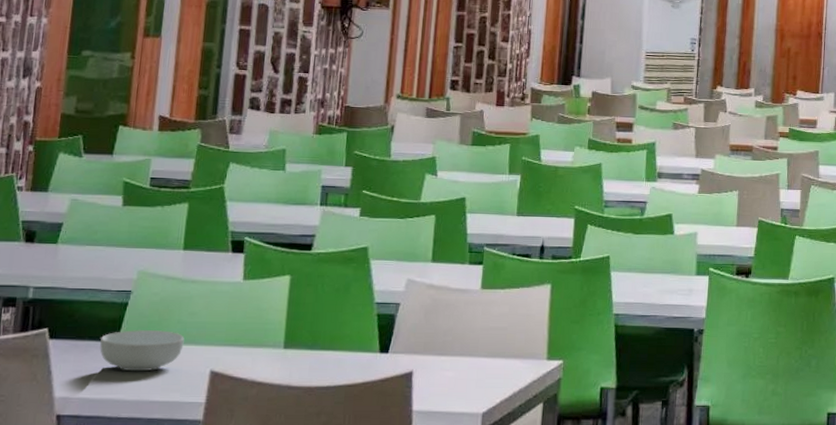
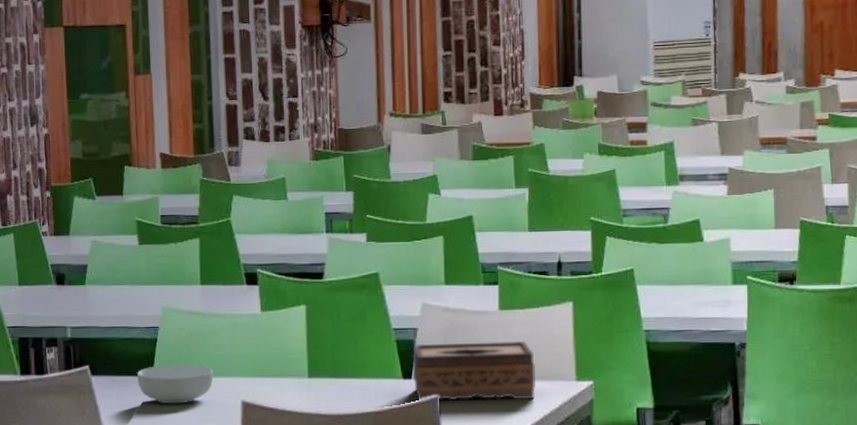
tissue box: none [390,318,510,377] -> present [412,340,536,401]

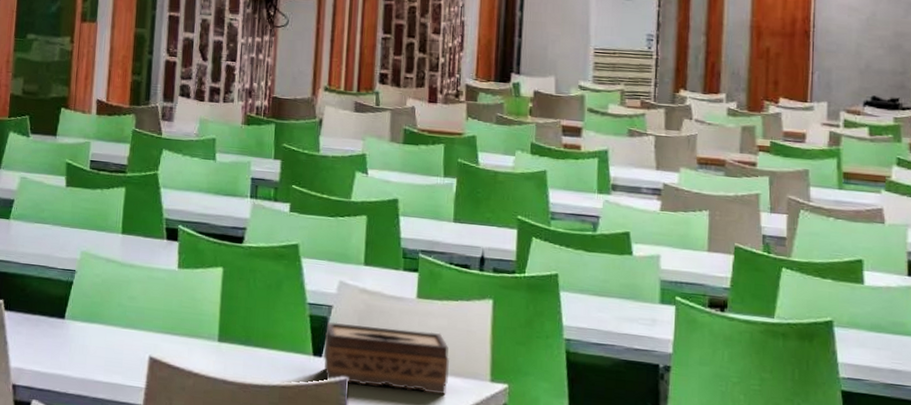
cereal bowl: present [136,363,214,404] -> none [48,308,125,351]

